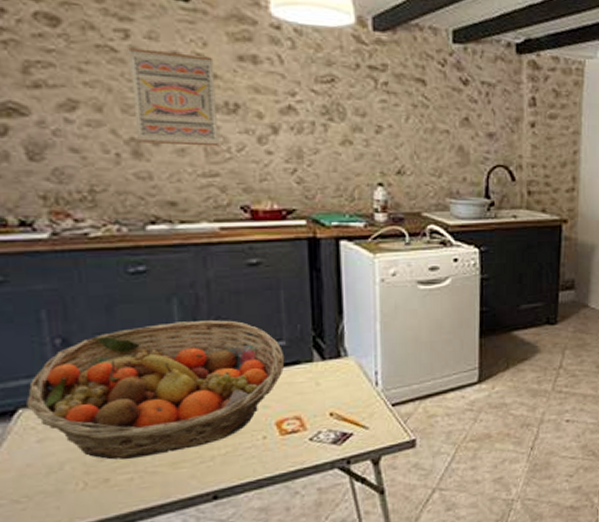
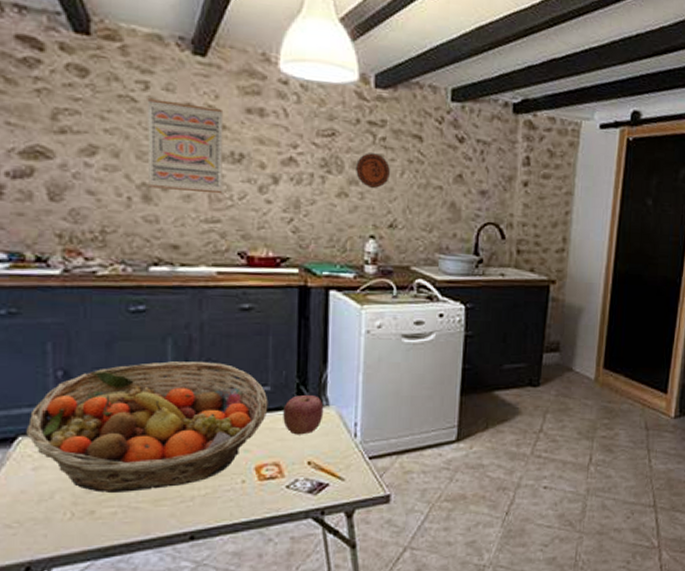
apple: none [301,346,343,388] -> present [283,394,324,435]
decorative plate: none [359,98,394,134] -> present [356,153,390,188]

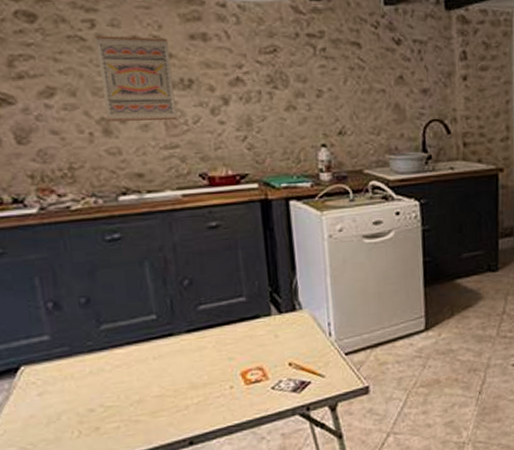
fruit basket: present [26,361,269,493] -> none [27,280,246,410]
apple: present [283,394,324,435] -> none [260,300,298,340]
decorative plate: present [356,153,390,188] -> none [300,64,334,98]

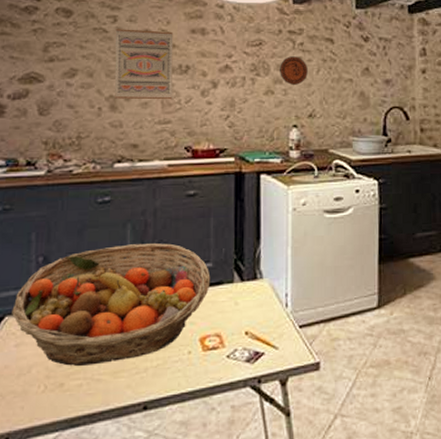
fruit basket: none [27,280,246,410] -> present [12,243,211,366]
decorative plate: none [300,64,334,98] -> present [280,56,308,85]

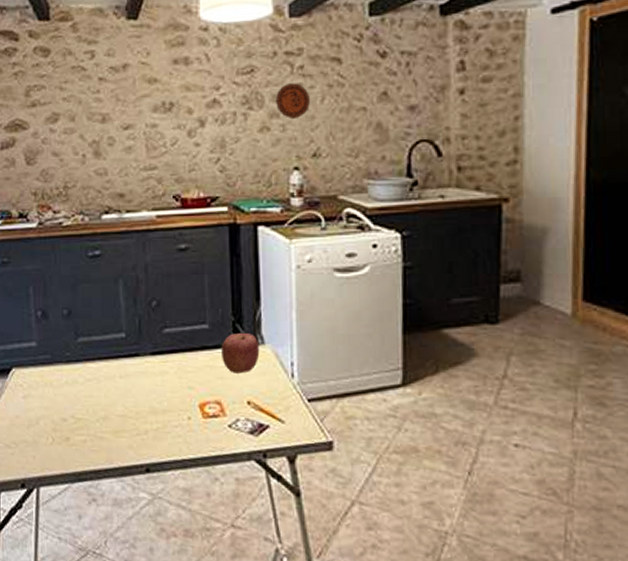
fruit basket: present [12,243,211,366] -> none [18,301,208,422]
wall art: present [114,29,174,100] -> none [93,64,158,144]
apple: none [223,268,258,307] -> present [221,332,260,374]

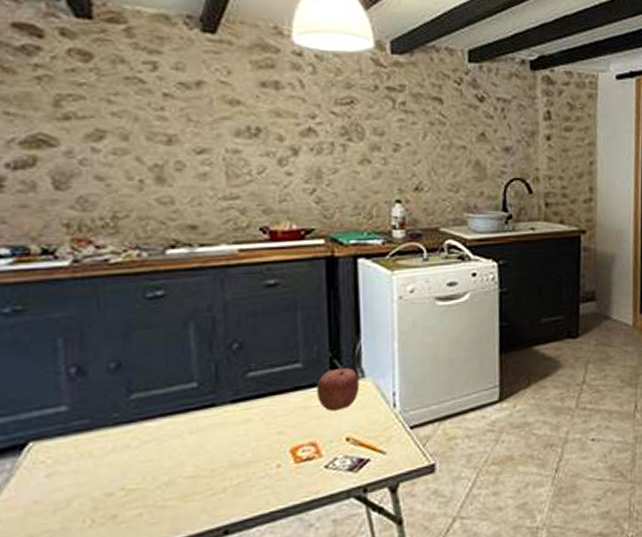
decorative plate: present [276,83,310,118] -> none [377,118,412,152]

